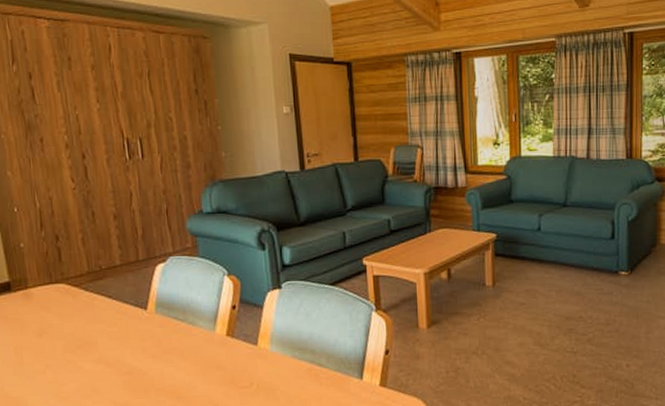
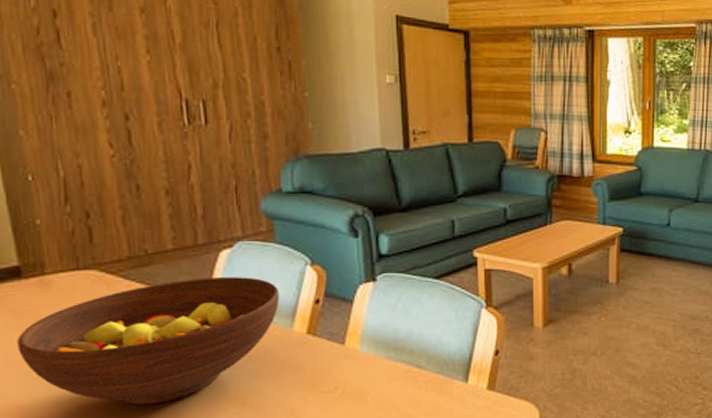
fruit bowl: none [9,287,204,398] -> present [17,277,280,406]

